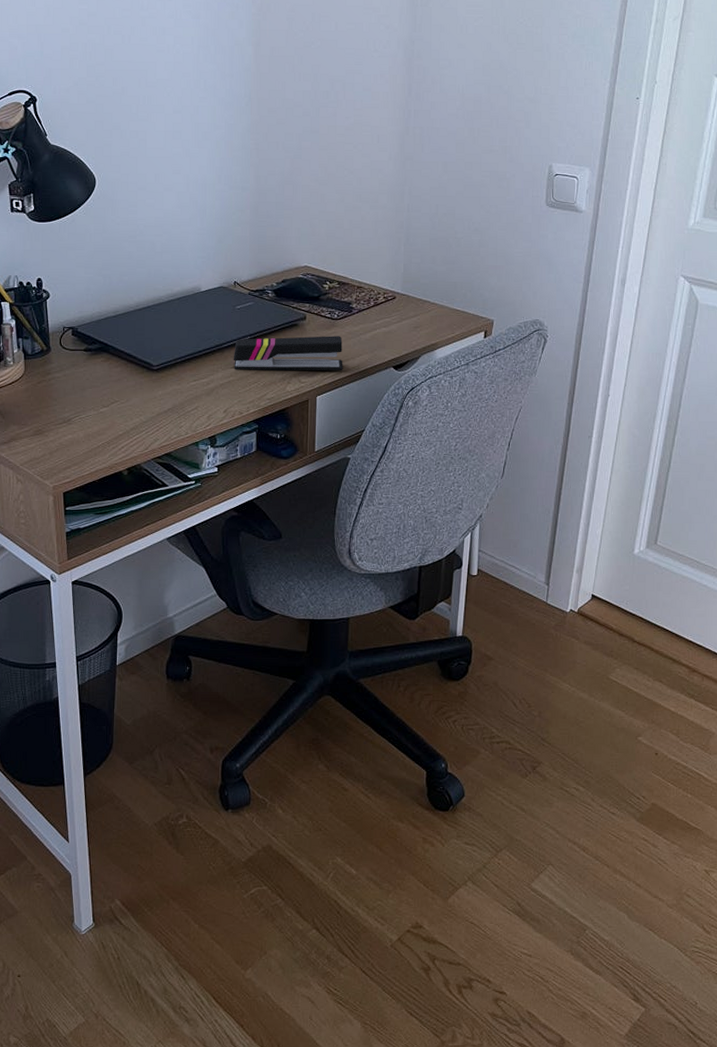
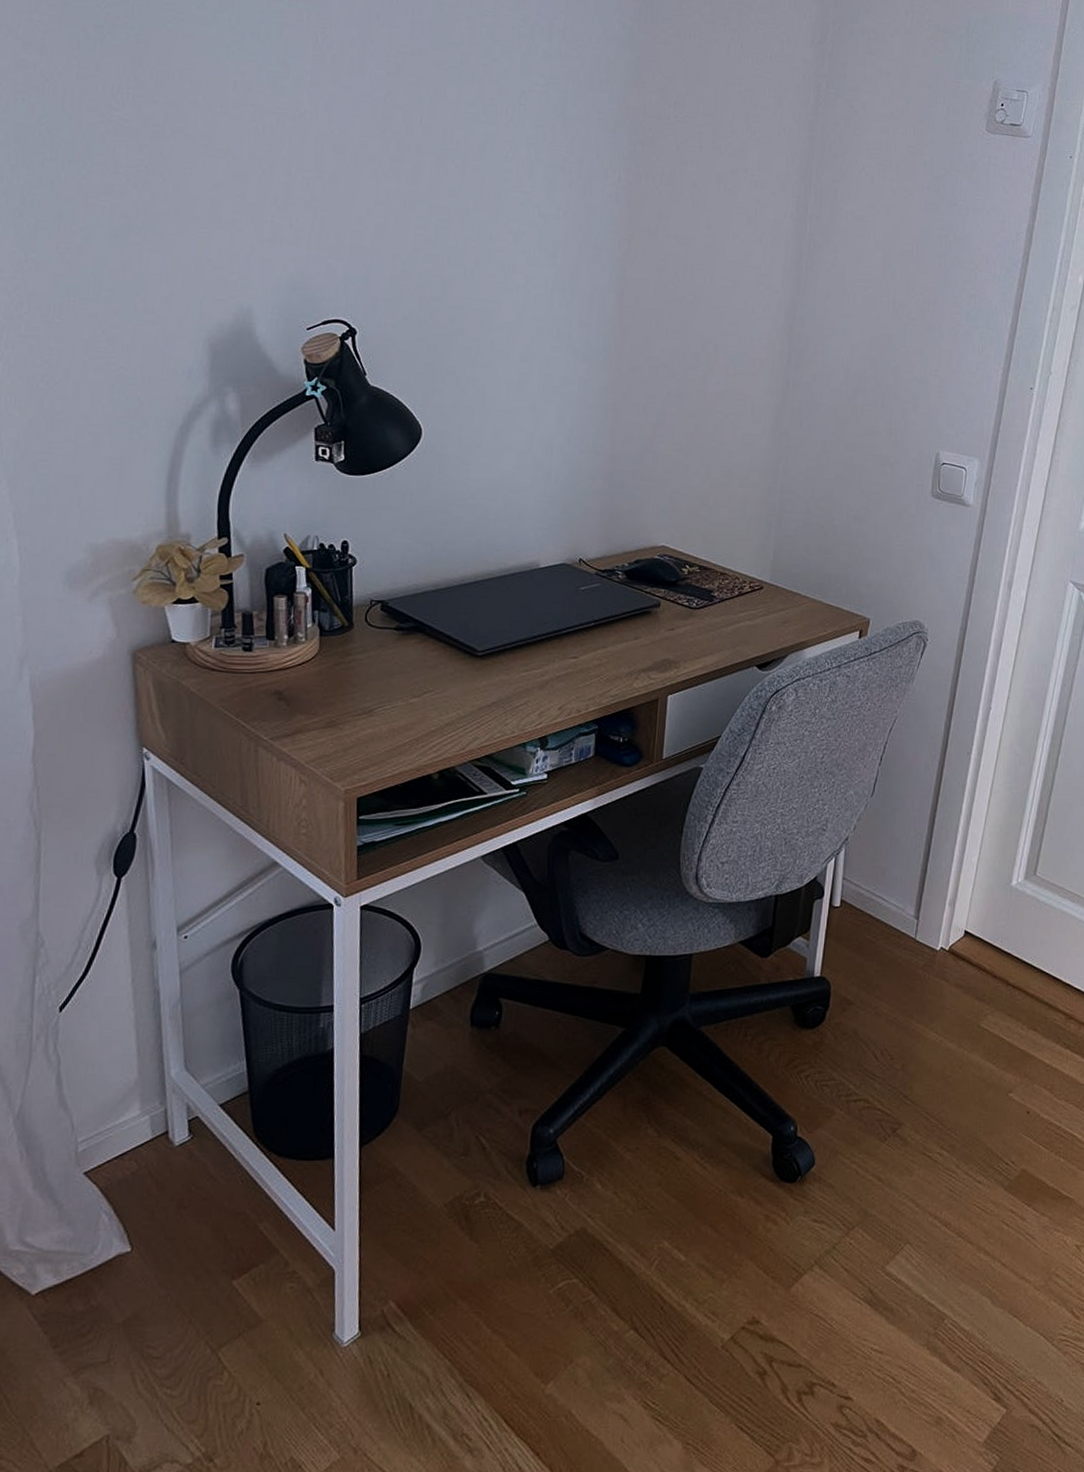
stapler: present [233,336,343,371] -> none [572,625,701,668]

